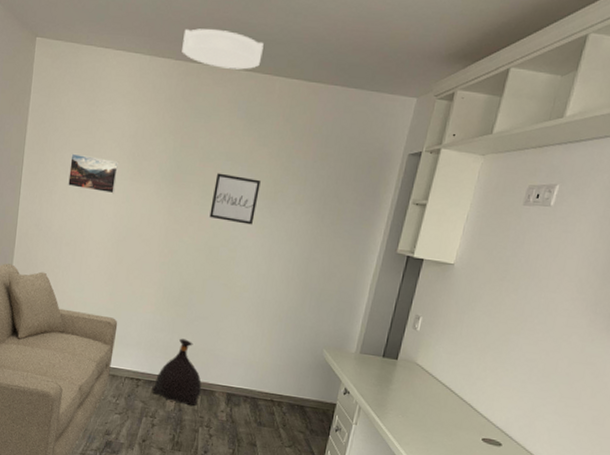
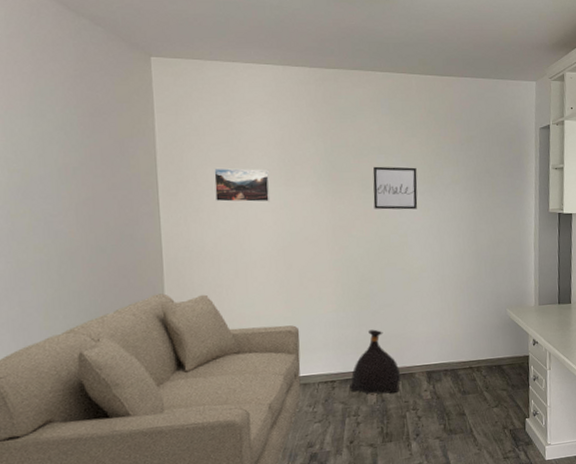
ceiling light: present [182,28,264,70] -> none [313,38,394,71]

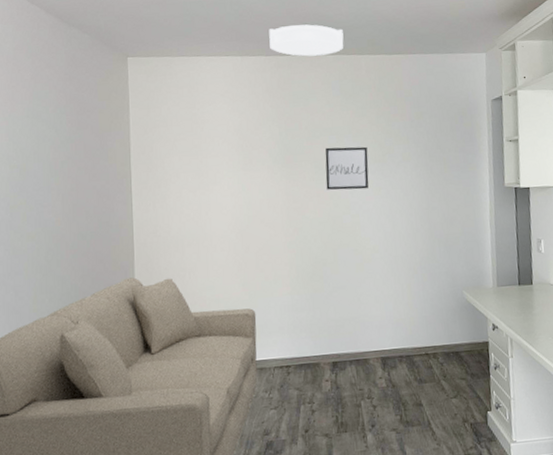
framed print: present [214,168,271,202] -> none [179,155,230,189]
ceiling light: none [313,38,394,71] -> present [269,24,344,57]
bag: present [349,329,401,394] -> none [304,312,356,381]

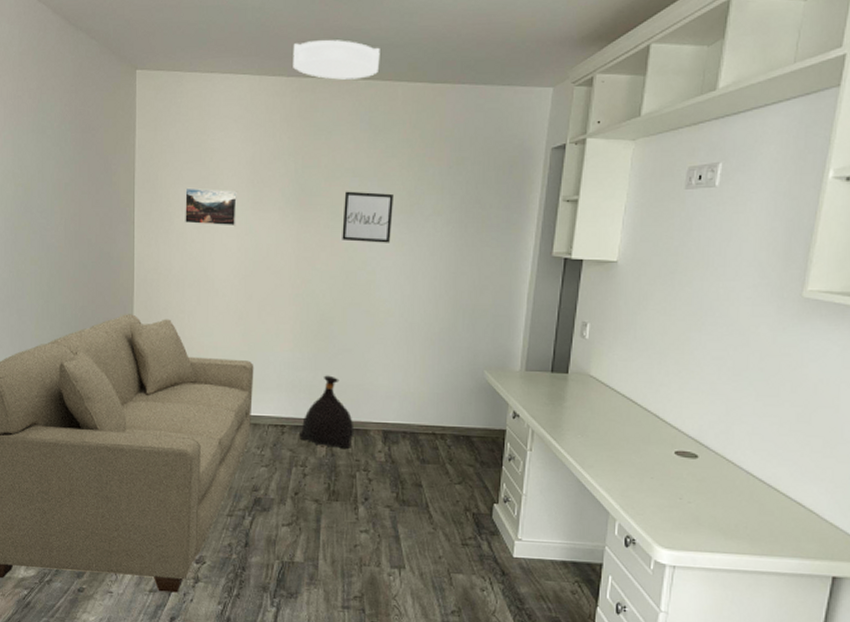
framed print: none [179,155,230,189] -> present [184,187,237,227]
bag: none [304,312,356,381] -> present [299,375,354,448]

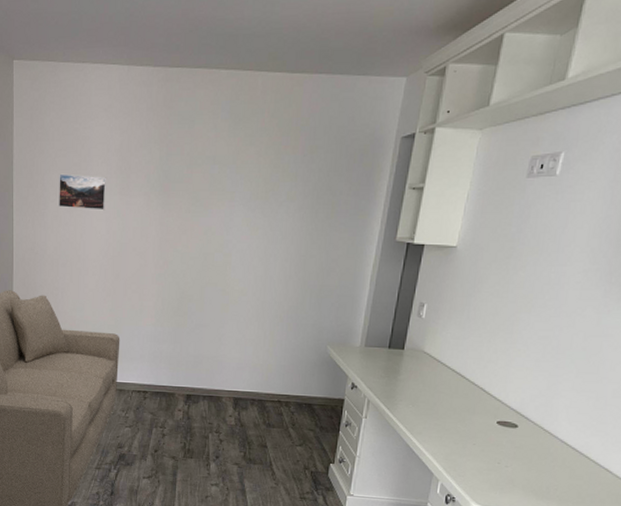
ceiling light: present [293,40,380,80] -> none [159,30,242,70]
bag: present [299,375,354,448] -> none [159,347,209,413]
wall art: present [342,191,394,243] -> none [201,178,250,227]

